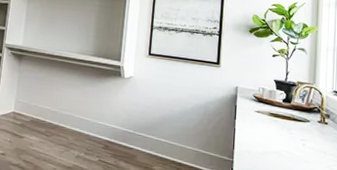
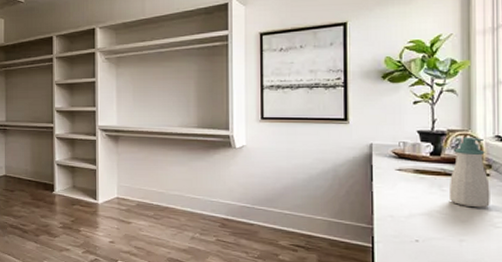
soap bottle: none [296,89,328,152] -> present [450,137,490,208]

